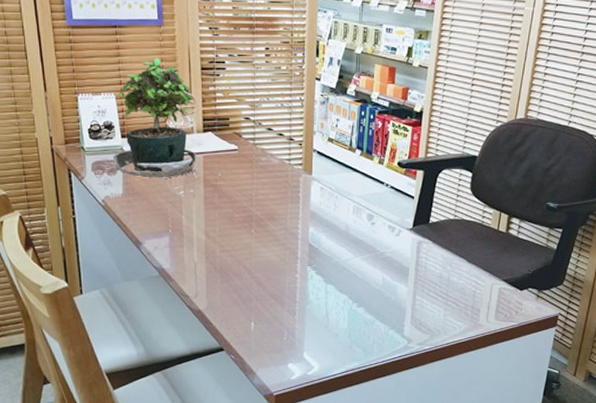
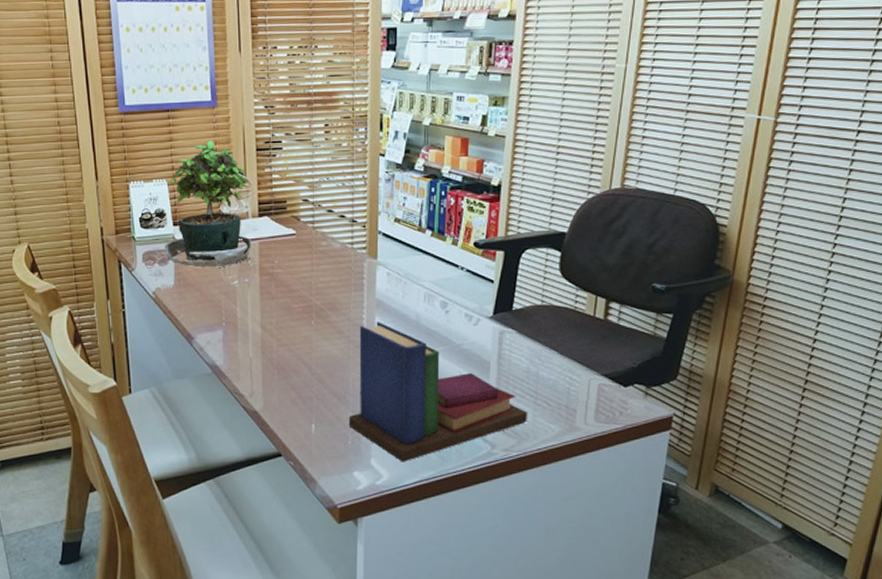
book: none [284,231,440,355] -> present [348,321,528,462]

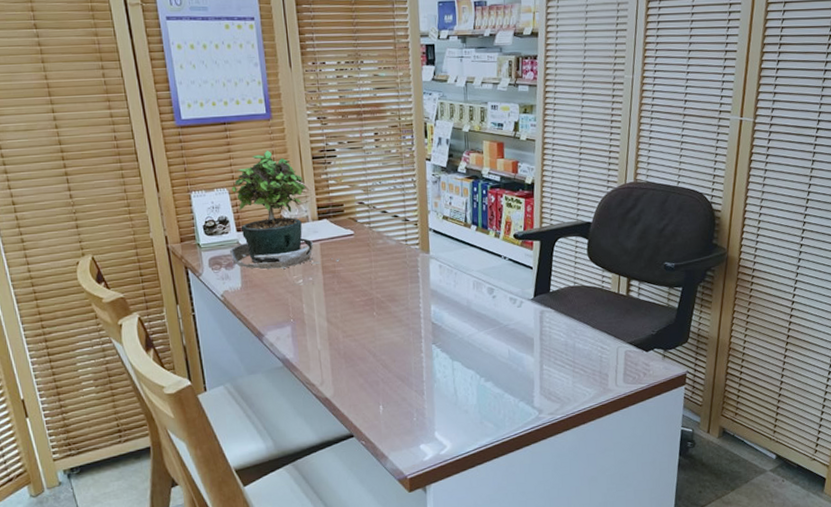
book: present [348,321,528,462] -> none [412,309,569,433]

